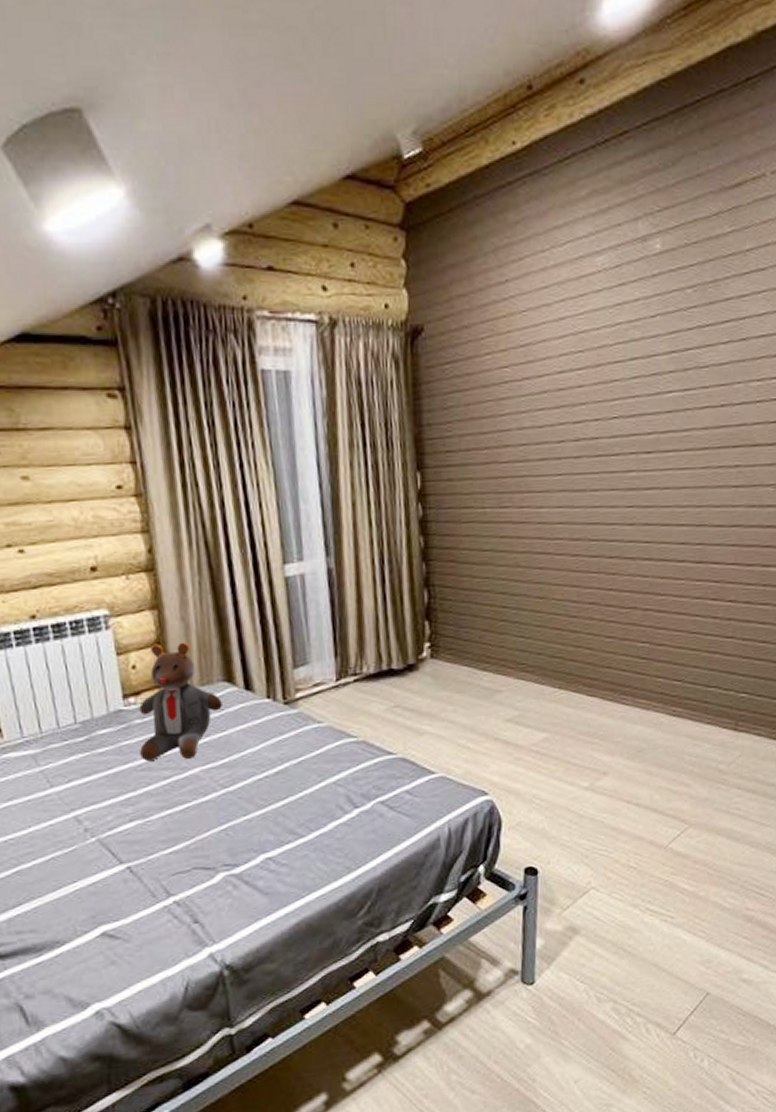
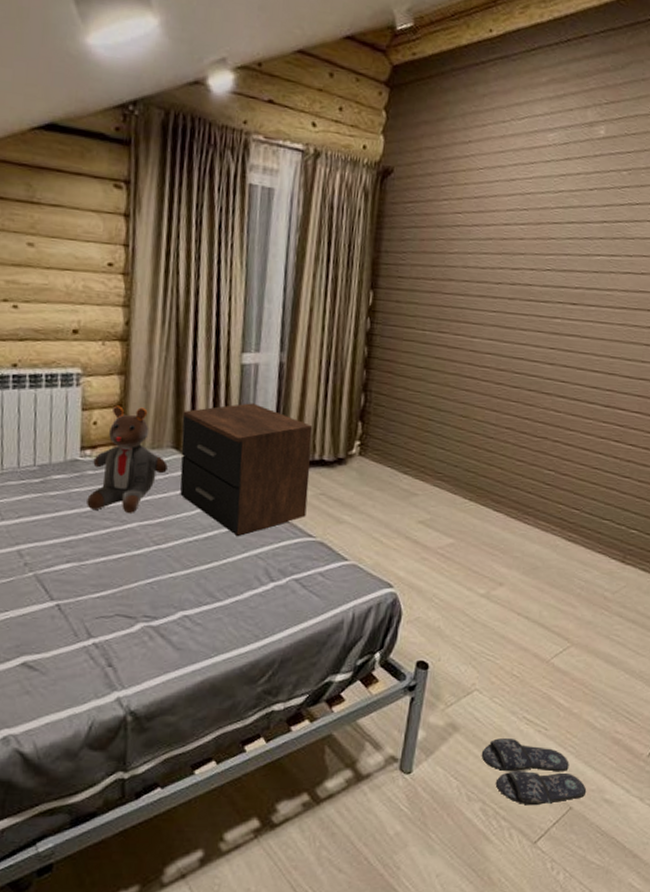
nightstand: none [228,618,382,767] -> present [179,403,313,537]
slippers: none [607,932,723,998] -> present [482,737,587,806]

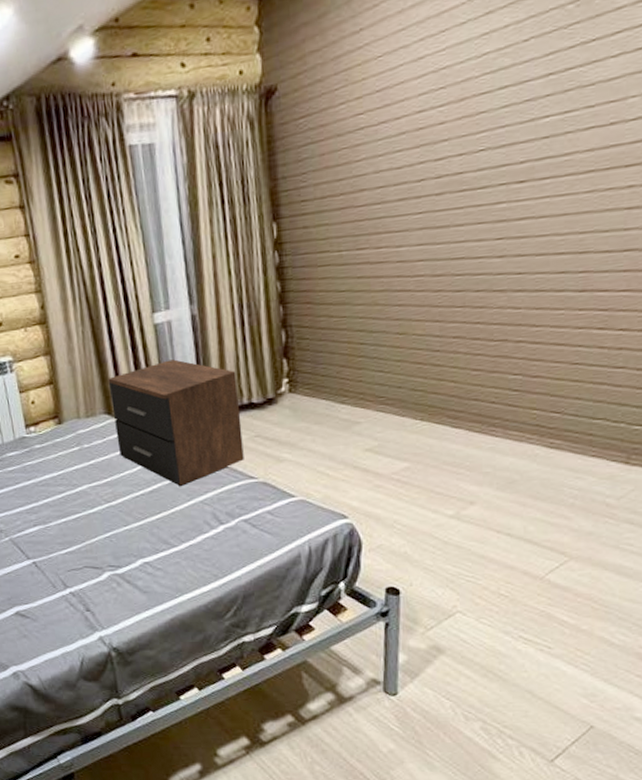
teddy bear: present [87,405,168,514] -> none [38,381,104,479]
slippers: present [482,737,587,806] -> none [475,657,610,725]

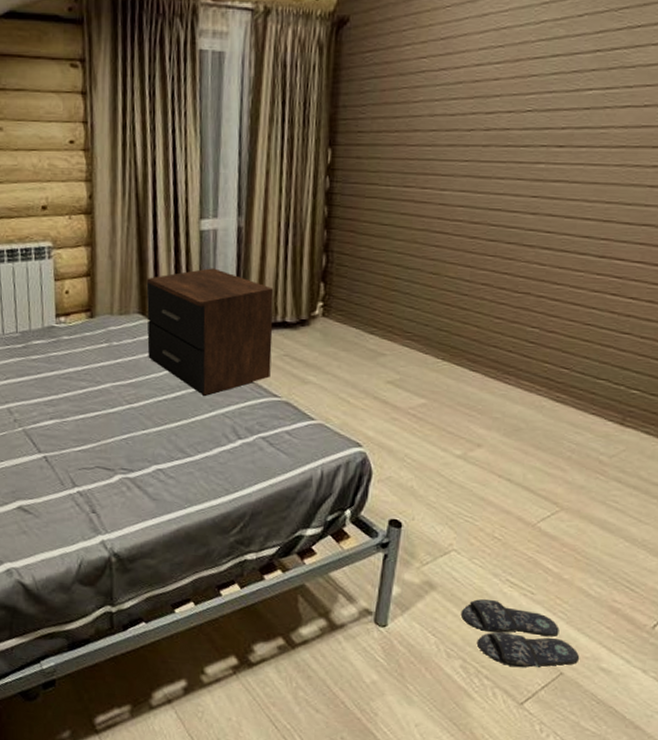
slippers: none [475,657,610,725] -> present [461,599,580,668]

